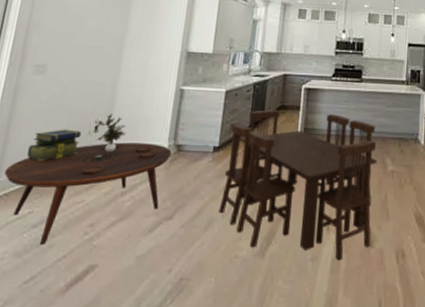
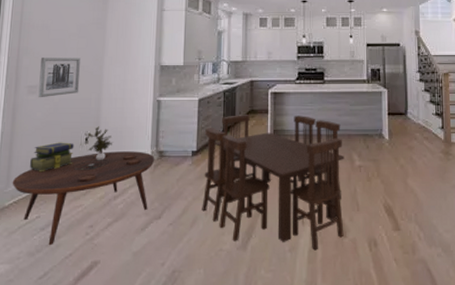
wall art: none [45,35,99,79] -> present [38,58,80,98]

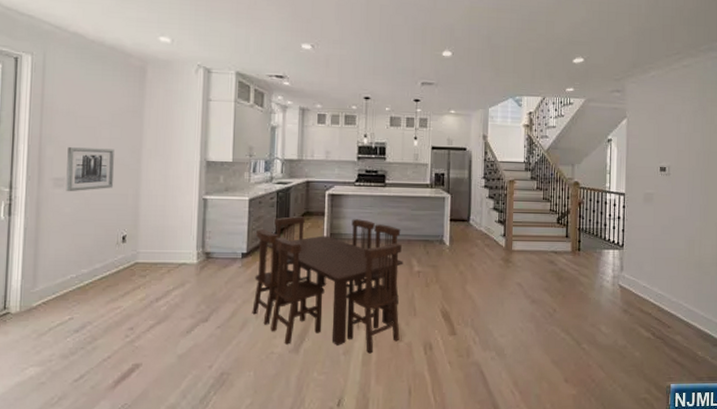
coffee table: present [12,151,155,245] -> none [39,251,201,347]
stack of books: present [30,142,74,172] -> none [59,240,110,272]
potted plant: present [84,126,114,161] -> none [121,224,154,261]

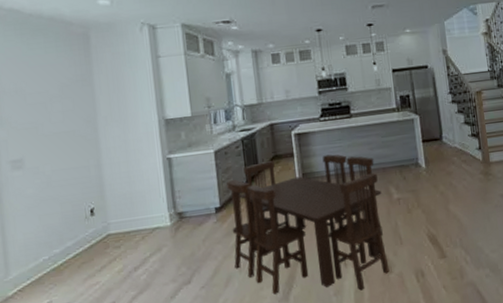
wall art: present [66,147,115,192] -> none [21,121,74,173]

